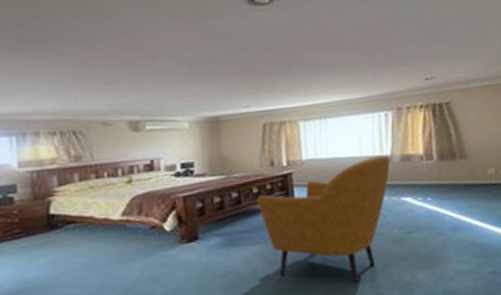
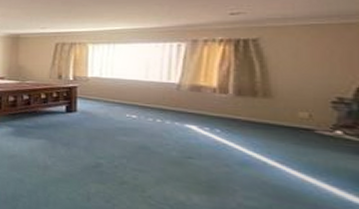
armchair: present [257,155,391,282] -> none [44,82,178,189]

